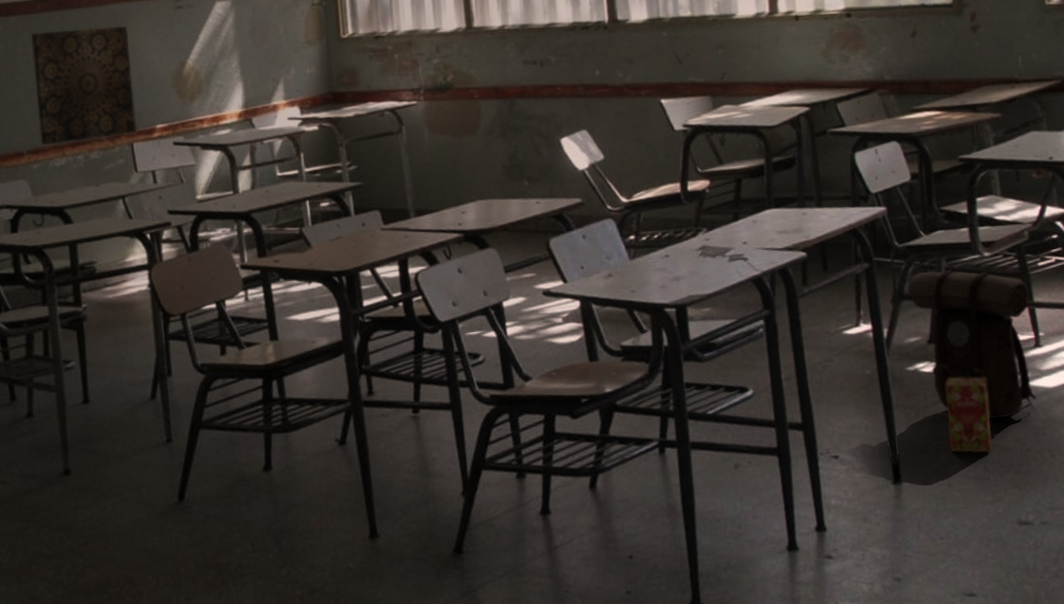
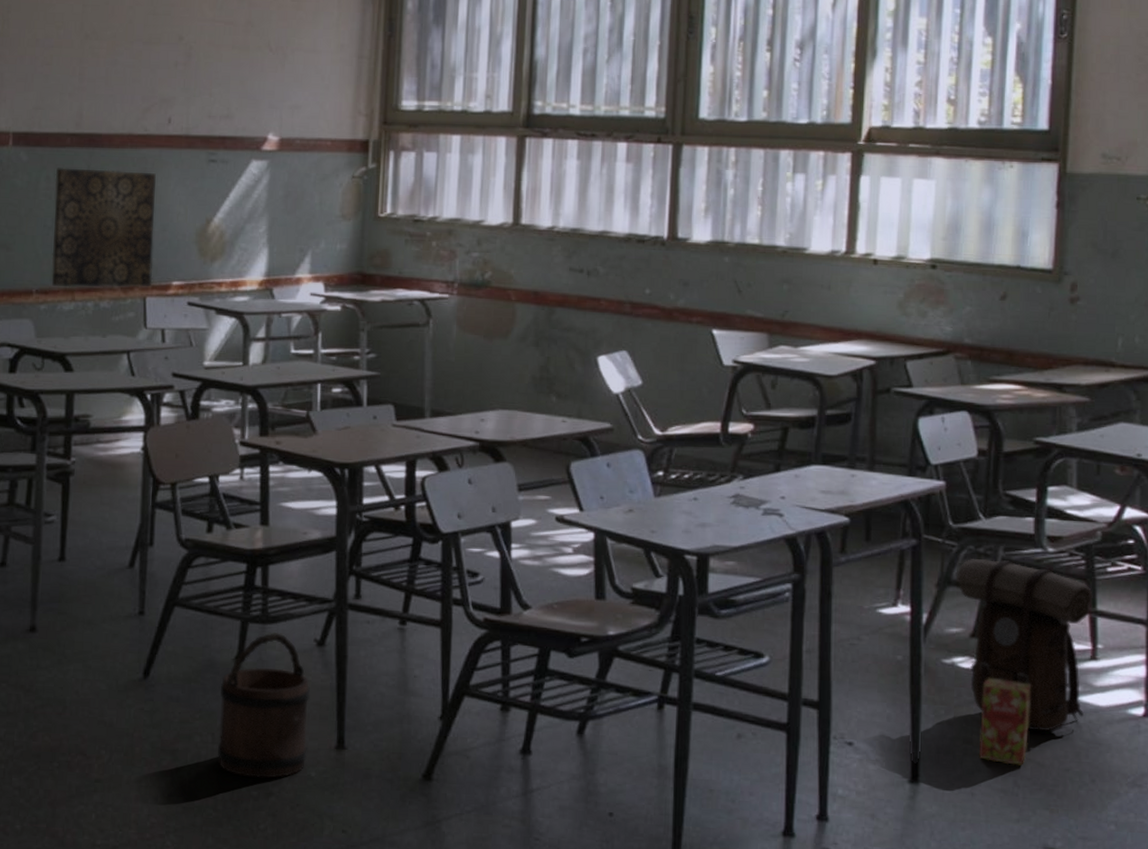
bucket: none [253,438,344,579] -> present [217,633,310,779]

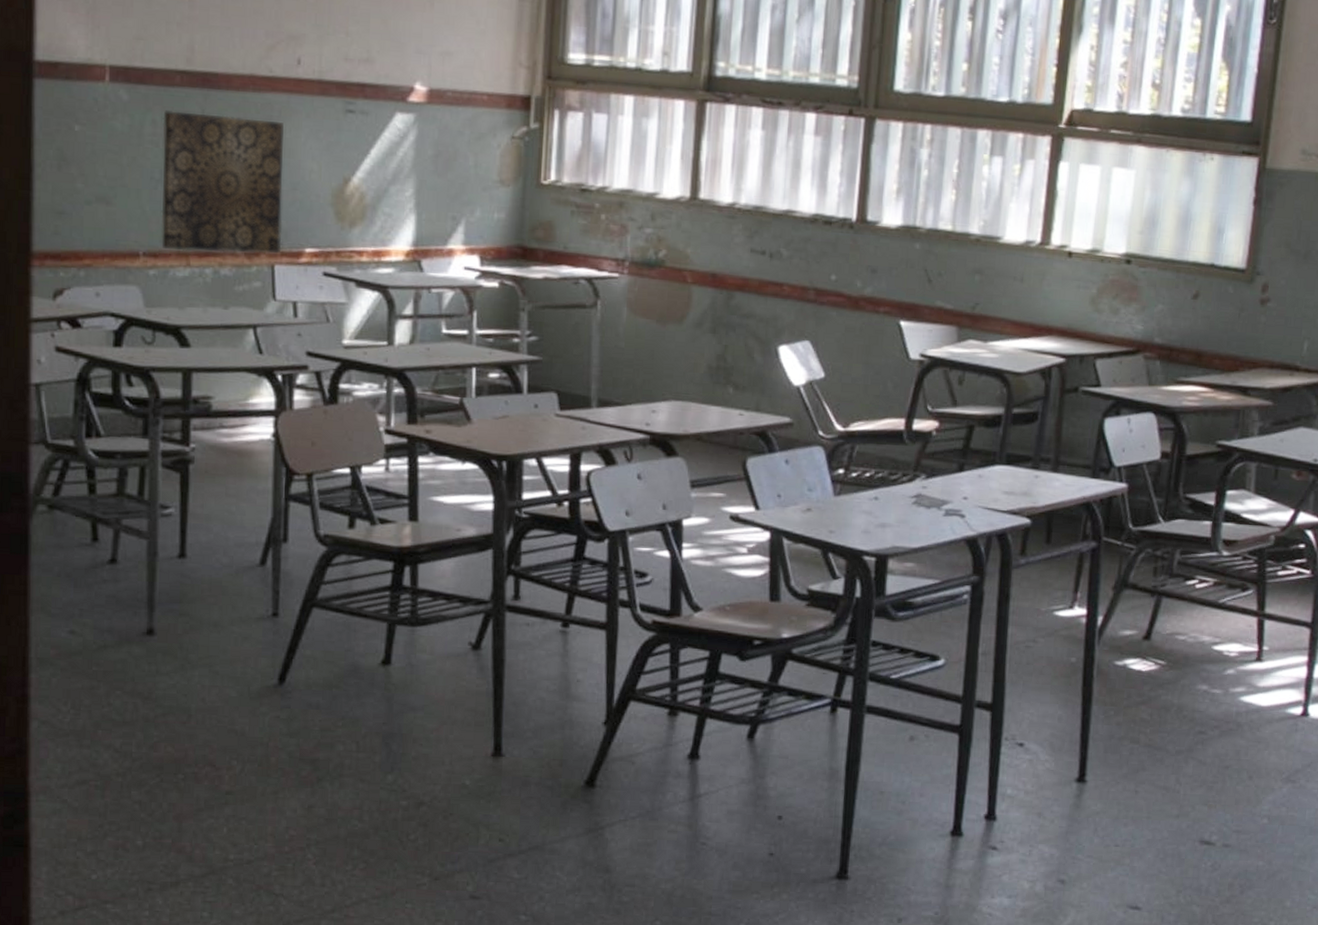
bucket: present [217,633,310,779] -> none [362,635,464,788]
backpack: present [955,559,1092,732] -> none [1132,562,1262,731]
cardboard box: present [978,678,1031,766] -> none [1144,679,1198,764]

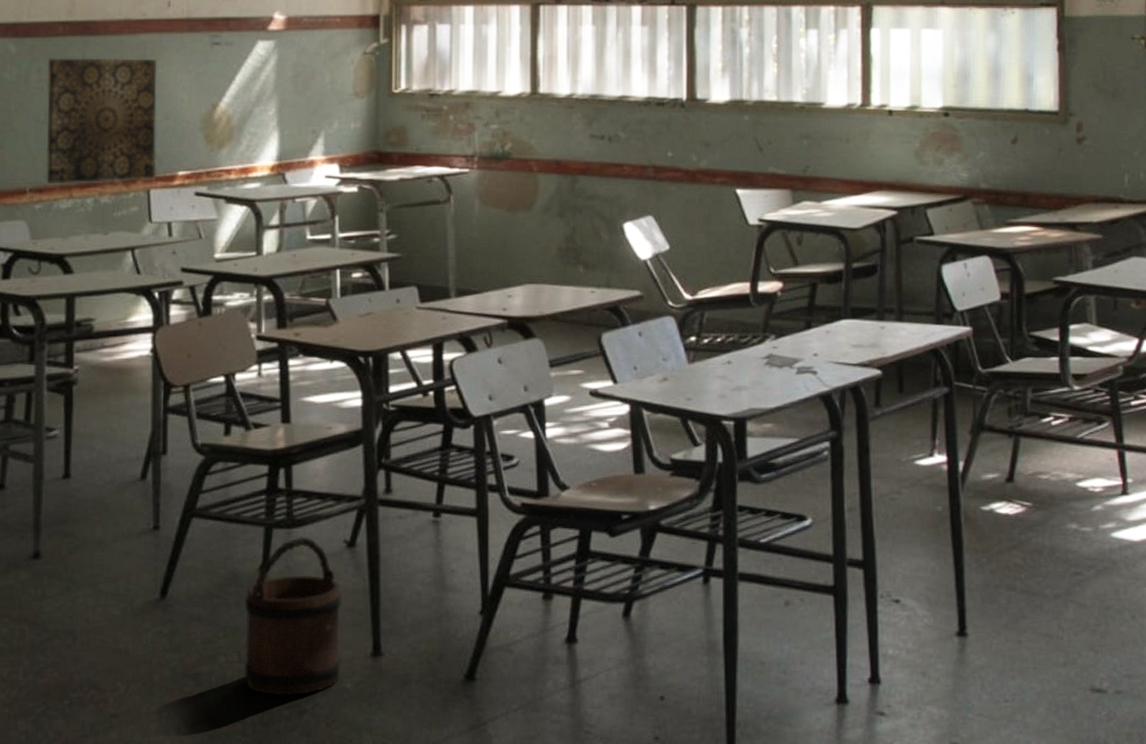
bucket: none [362,635,464,788] -> present [244,537,341,696]

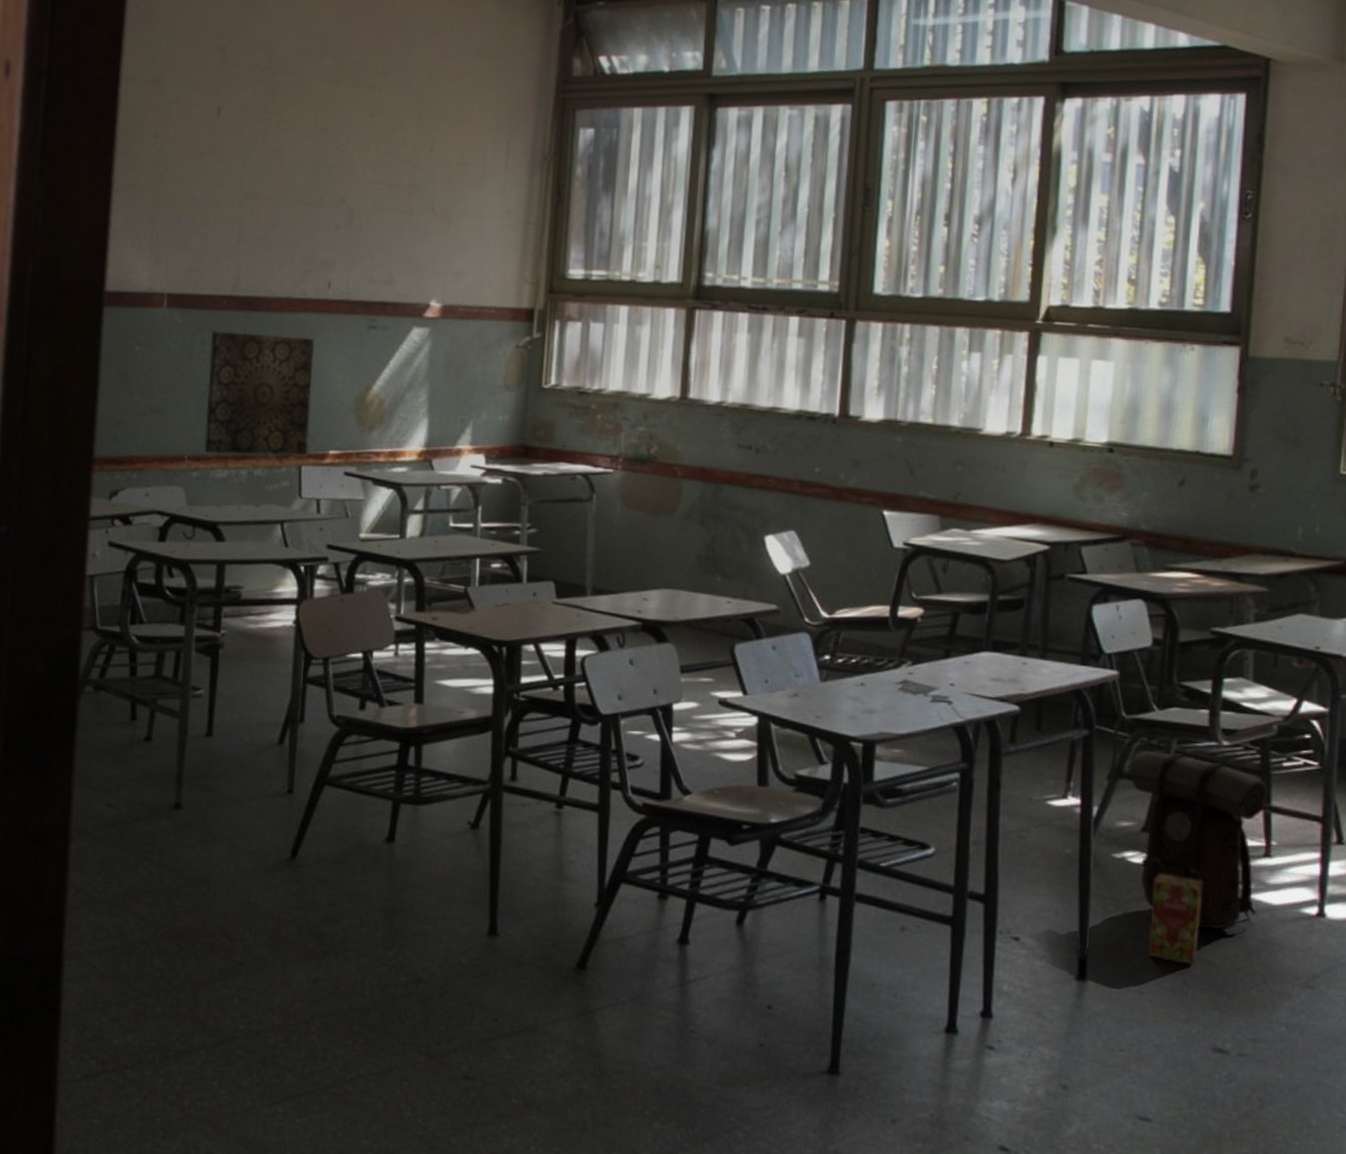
bucket: present [244,537,341,696] -> none [365,814,462,965]
backpack: none [988,402,1119,572] -> present [1127,751,1266,930]
cardboard box: none [1021,522,1069,608] -> present [1147,874,1202,964]

